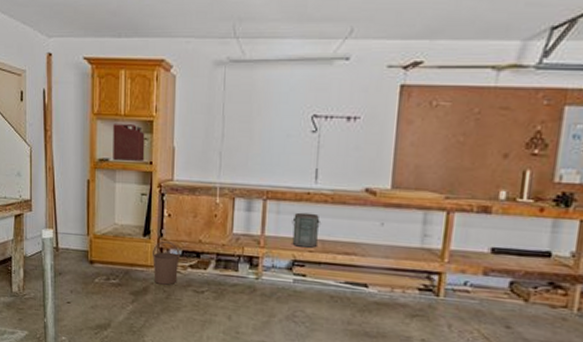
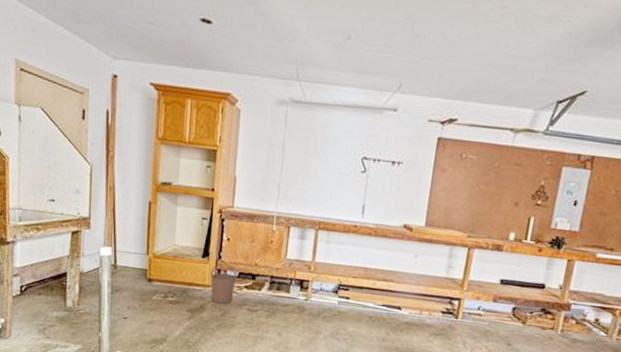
jerry can: present [113,124,145,162] -> none [175,150,208,188]
paint can: present [292,212,322,248] -> none [339,242,365,275]

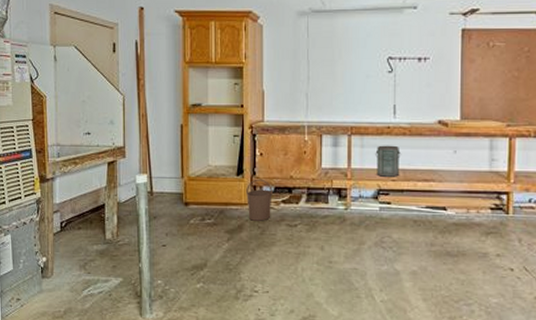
paint can: none [339,242,365,275] -> present [375,145,402,177]

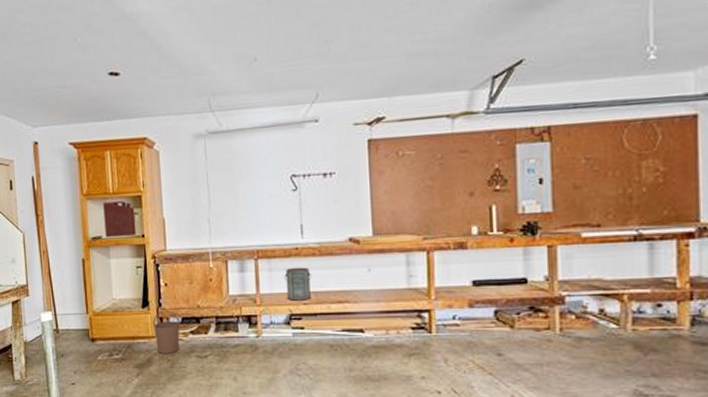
jerry can: none [205,71,236,106] -> present [103,201,137,238]

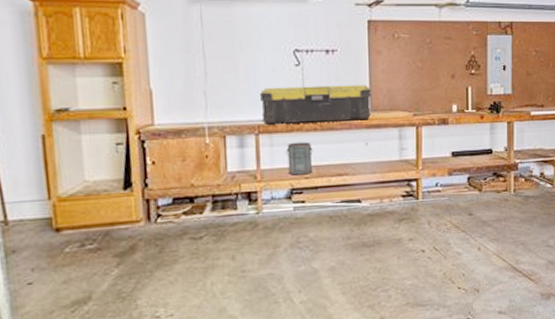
jerry can: present [103,201,137,238] -> none [71,68,116,110]
bucket: present [153,310,180,354] -> none [137,190,171,239]
toolbox: none [259,207,374,250] -> present [260,84,371,125]

